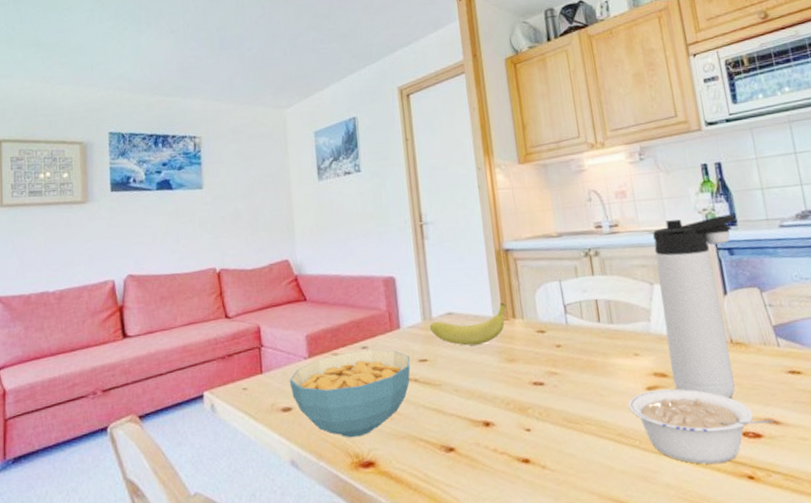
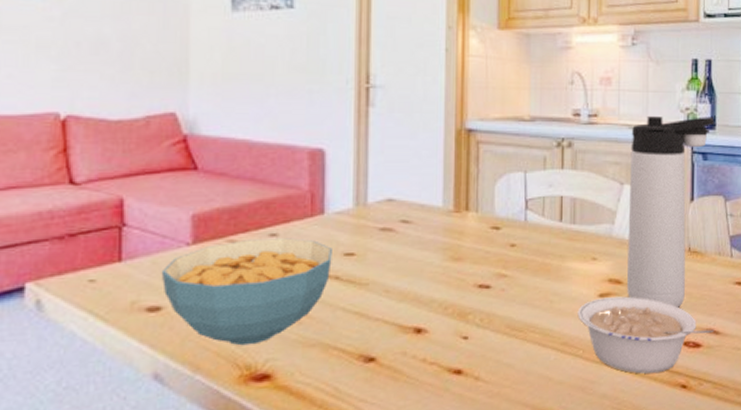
fruit: present [429,302,506,346] -> none [362,191,460,239]

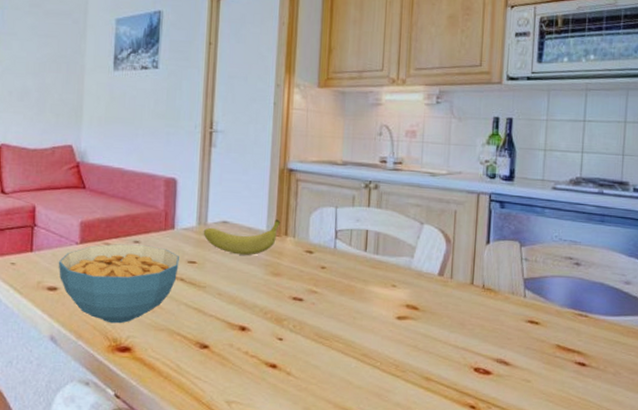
fruit: none [362,191,460,239] -> present [203,219,281,255]
legume: present [577,296,715,374] -> none [377,320,505,392]
thermos bottle: present [627,116,714,308] -> none [423,166,513,337]

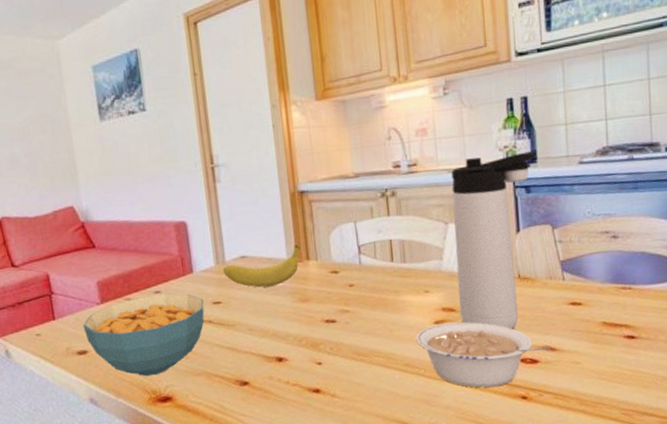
legume: none [377,320,505,392] -> present [416,322,552,388]
thermos bottle: none [423,166,513,337] -> present [451,151,535,329]

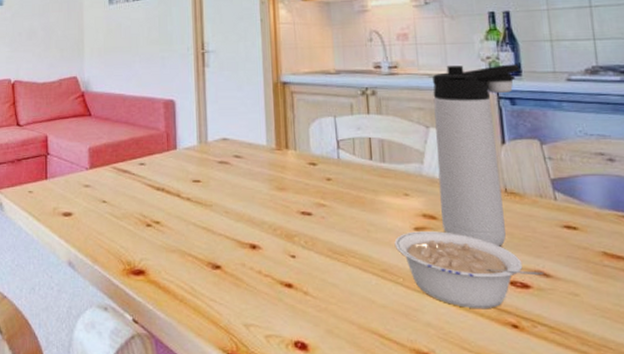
cereal bowl: present [82,293,205,377] -> none [71,167,184,247]
fruit: present [222,245,301,288] -> none [204,133,280,171]

